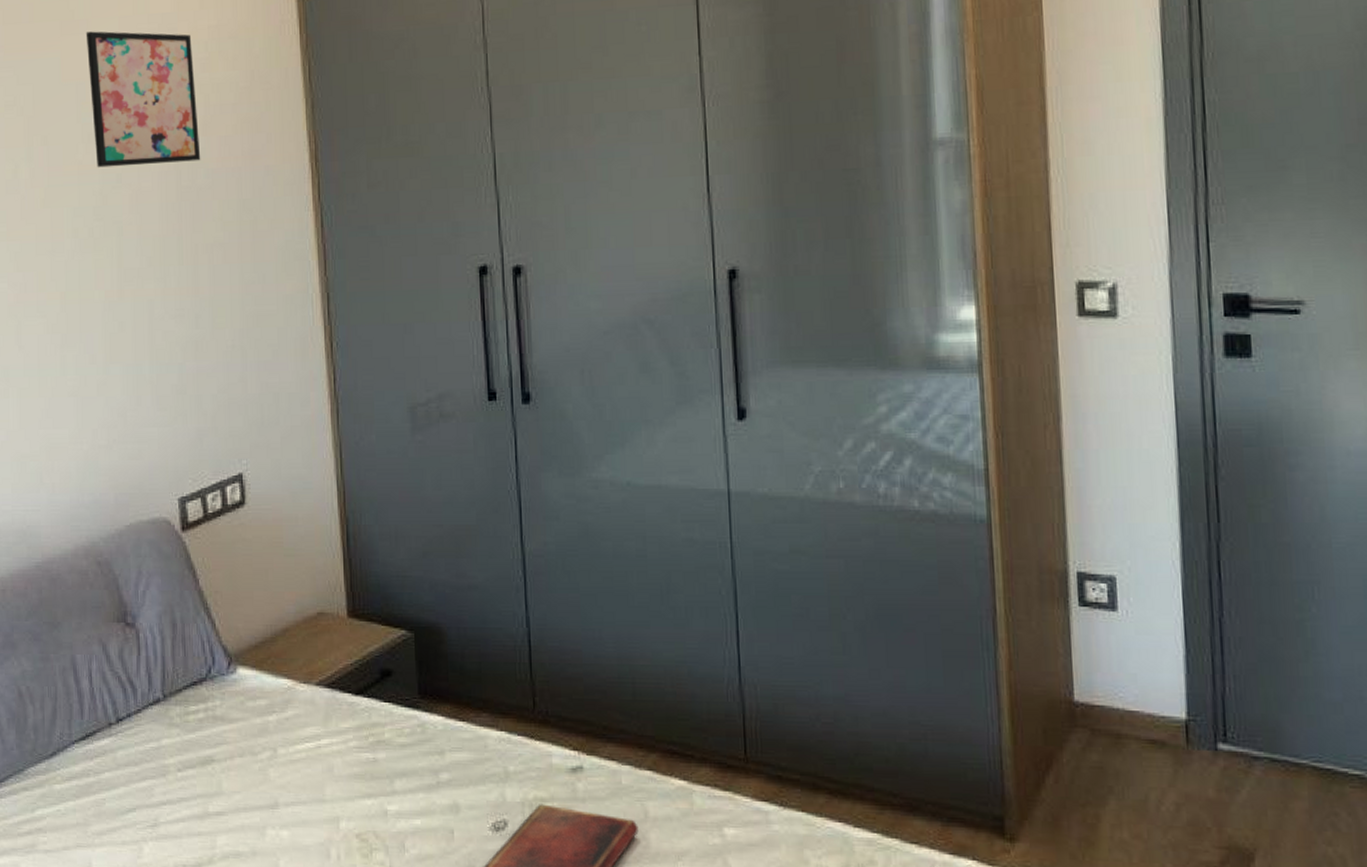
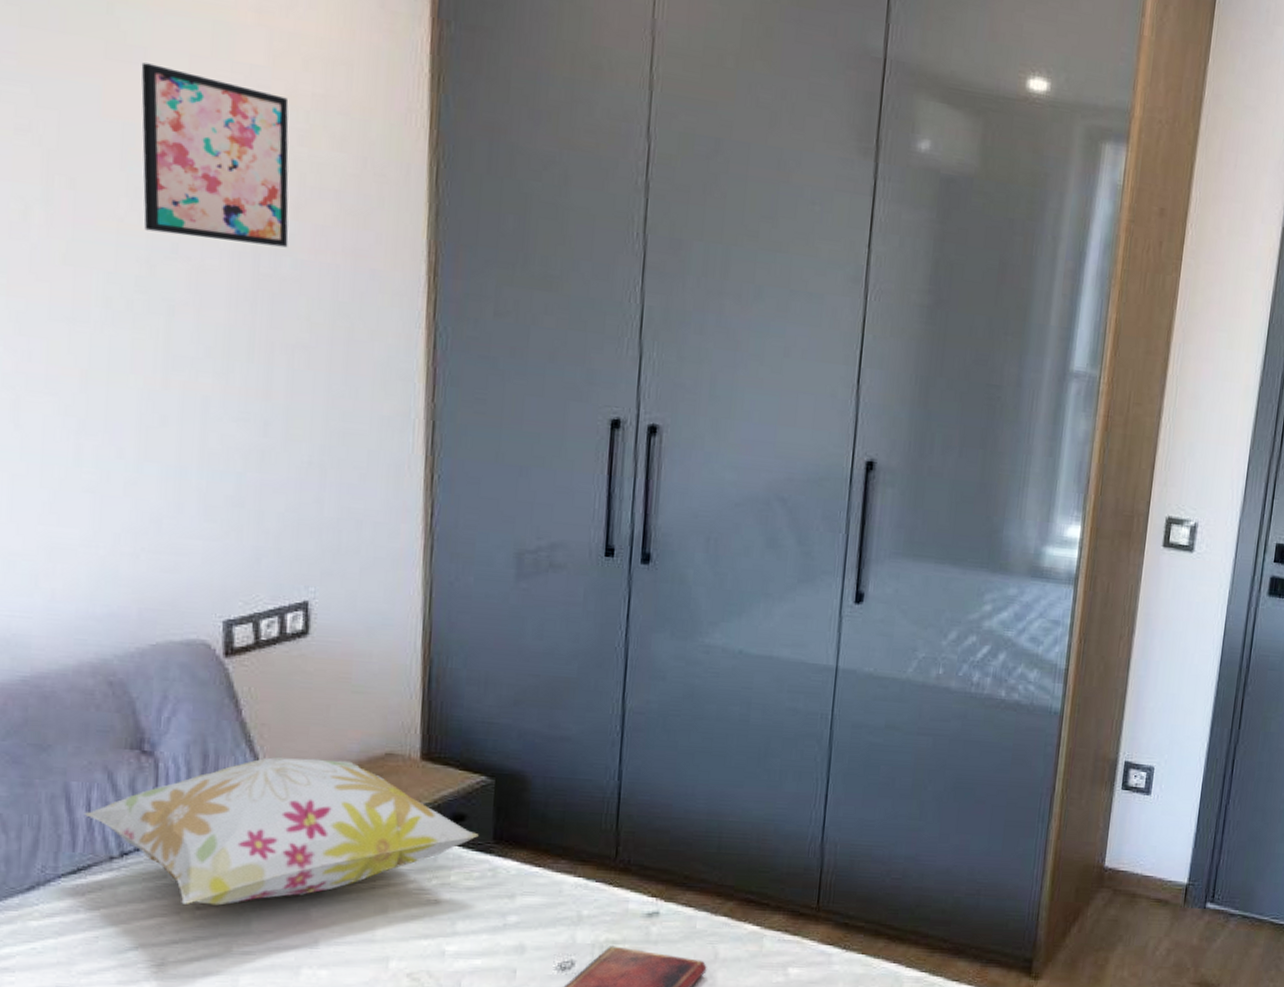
decorative pillow: none [87,622,405,767] -> present [83,757,479,906]

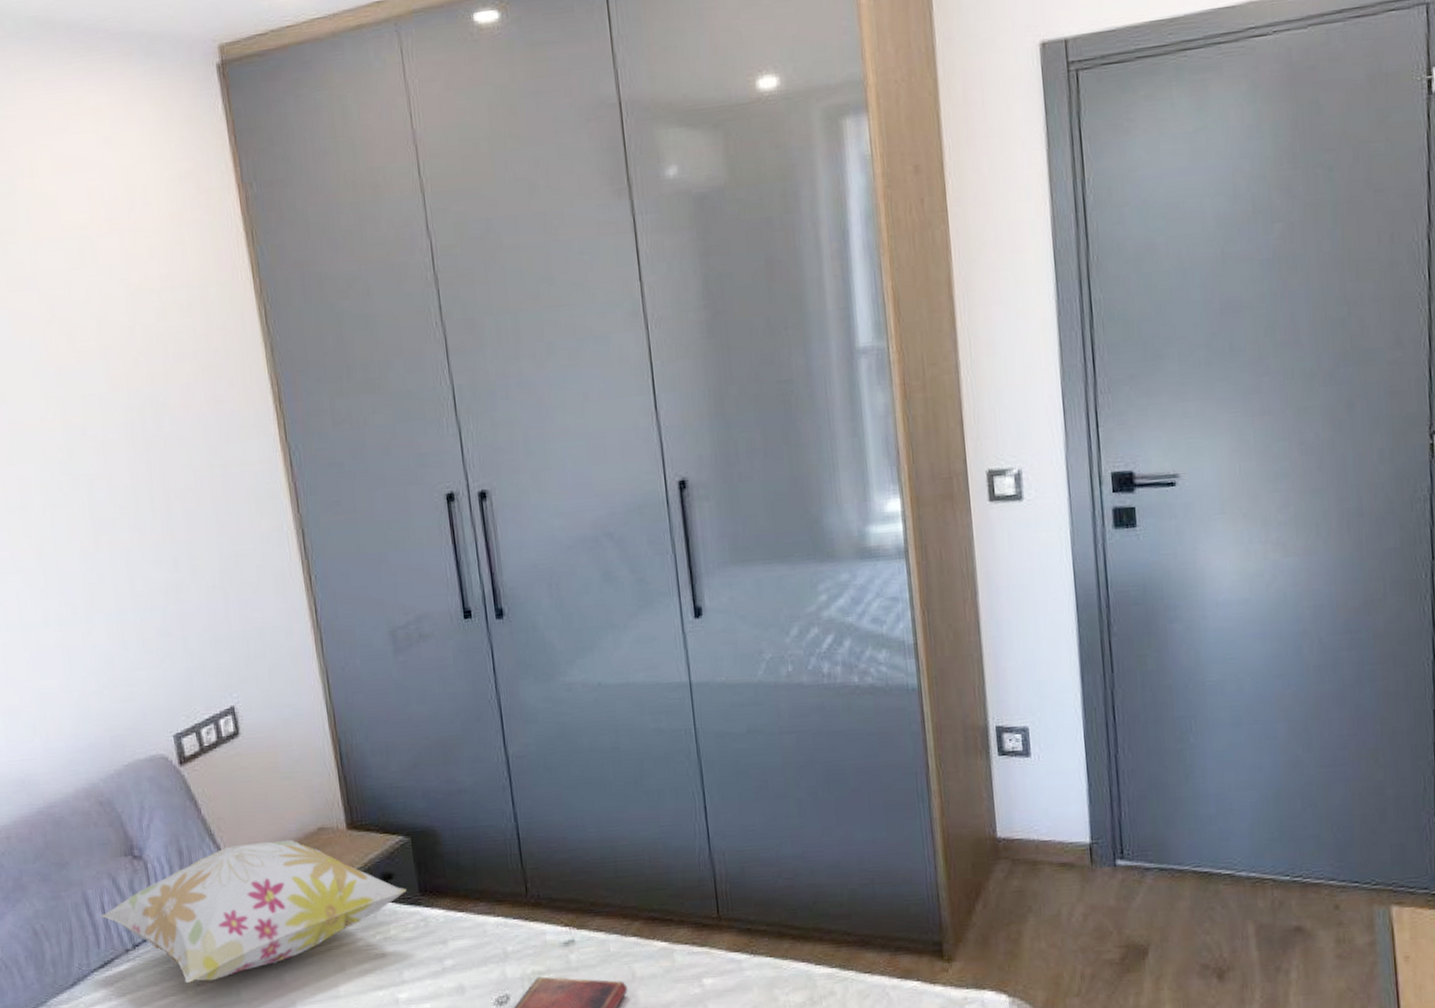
wall art: present [141,62,289,248] -> none [34,284,165,423]

